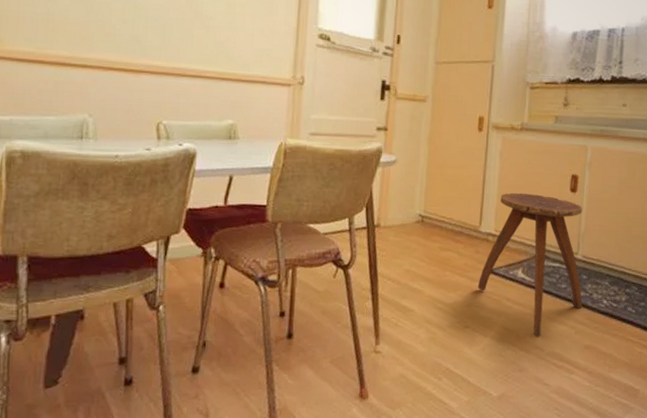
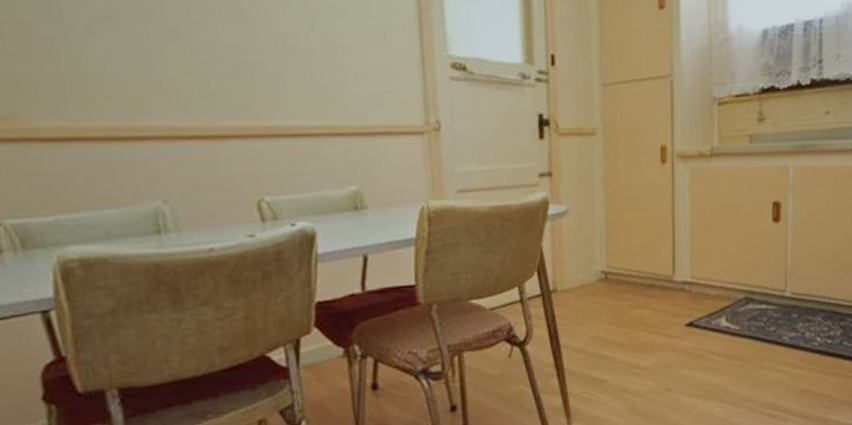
stool: present [477,192,583,338] -> none [677,229,794,390]

